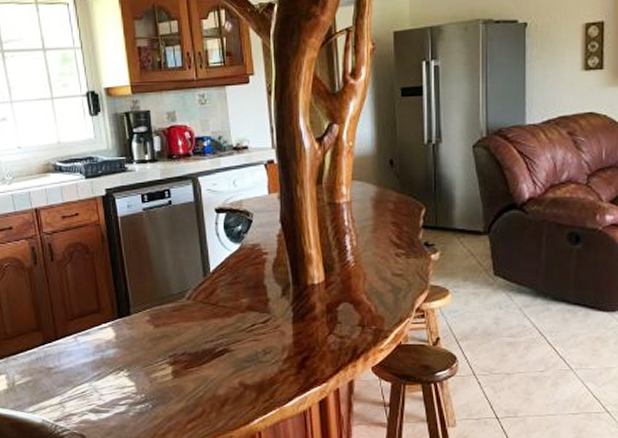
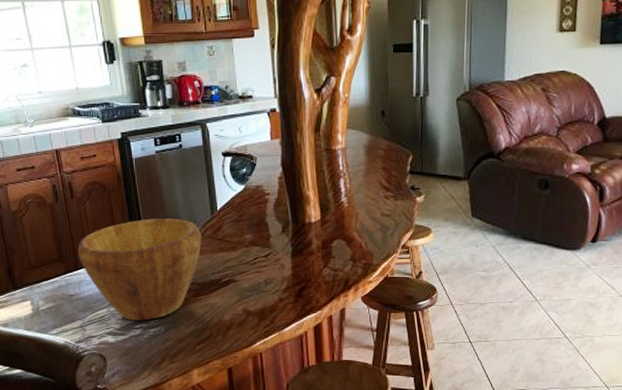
bowl: none [58,282,193,396] -> present [78,218,202,321]

